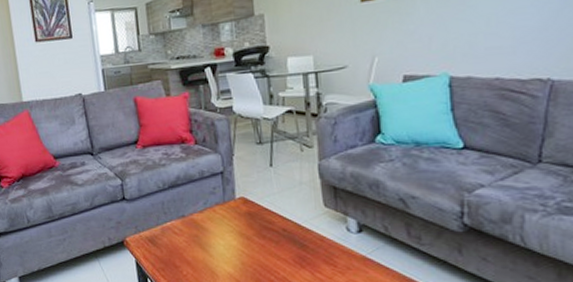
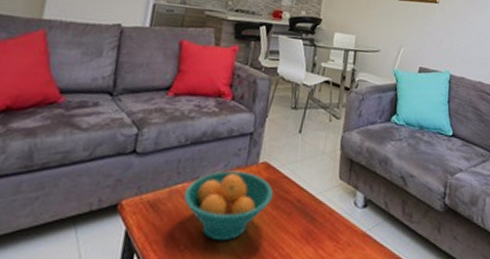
fruit bowl: none [174,207,258,268] -> present [183,170,274,242]

